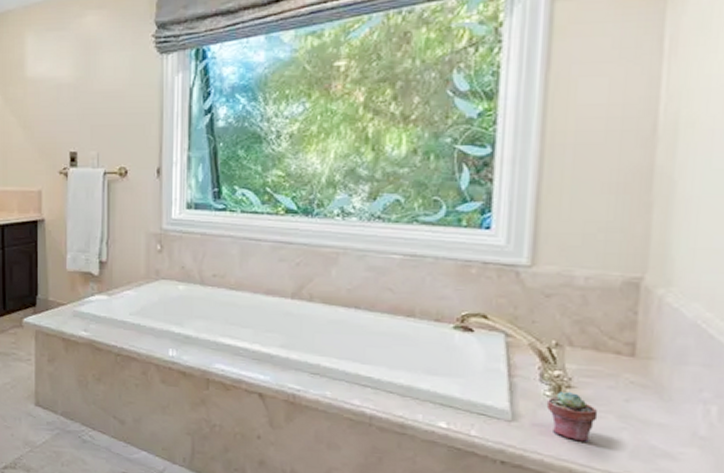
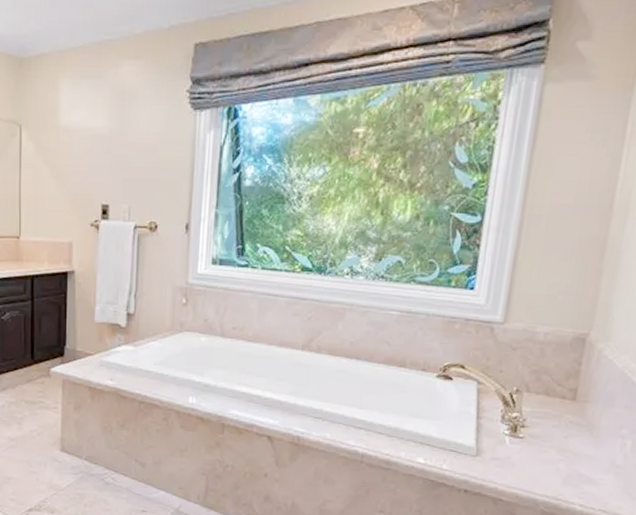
potted succulent: present [546,391,598,442] -> none [504,430,543,472]

